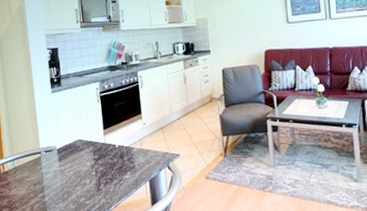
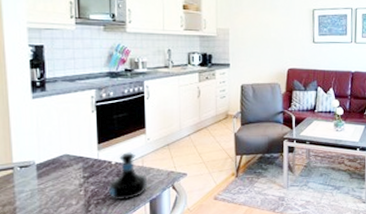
tequila bottle: none [114,136,146,180] -> present [108,152,147,201]

